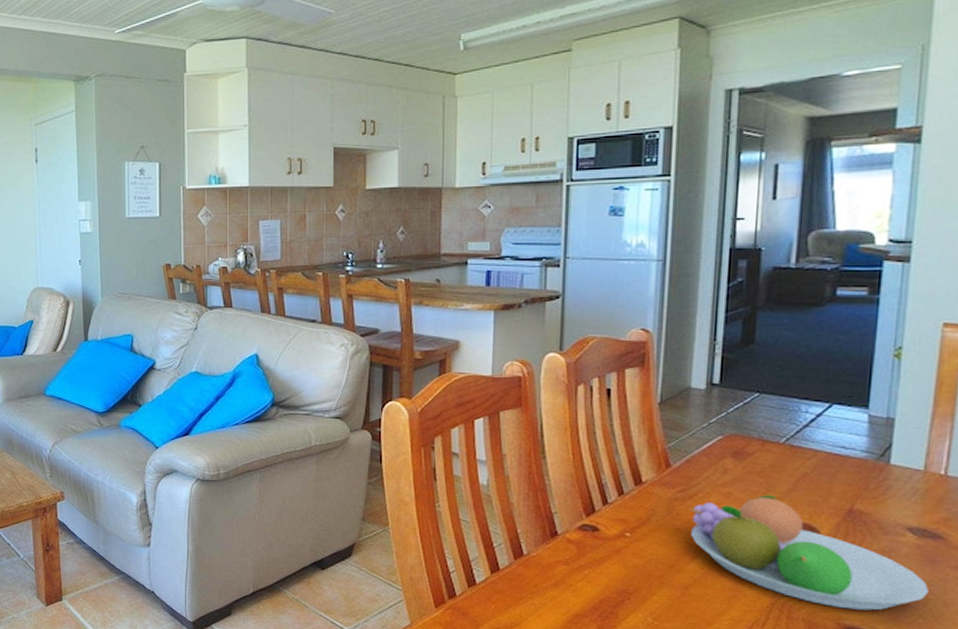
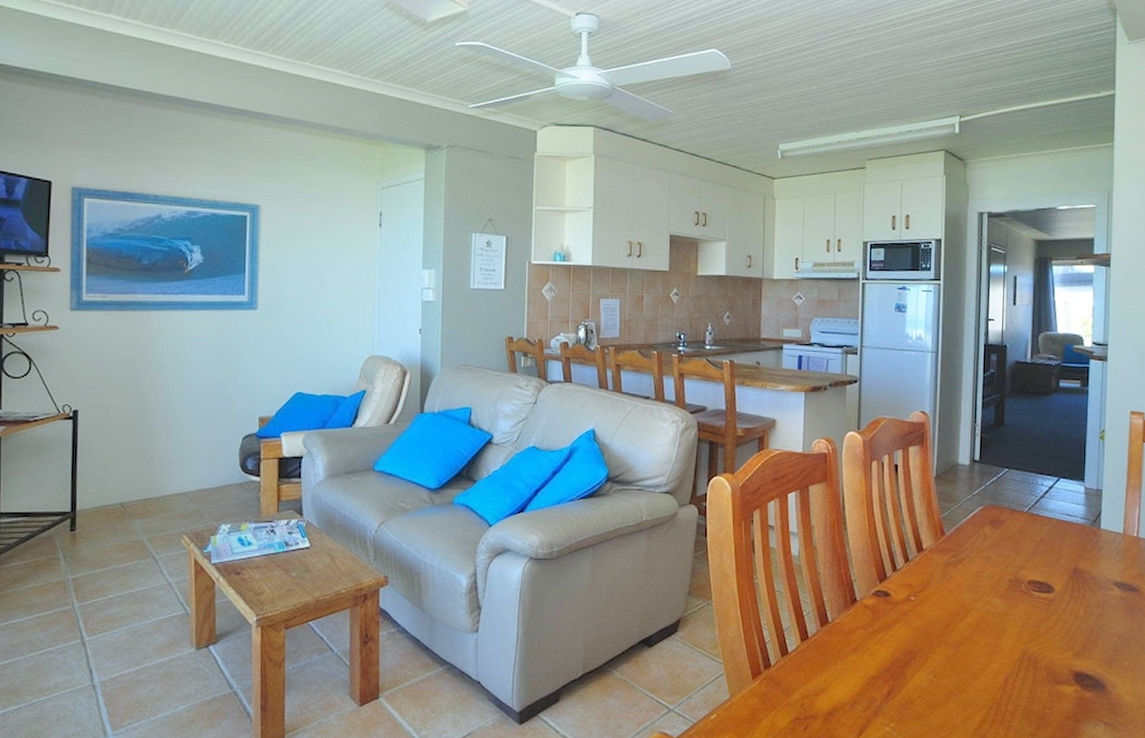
fruit bowl: present [691,495,930,611] -> none [961,558,1131,657]

